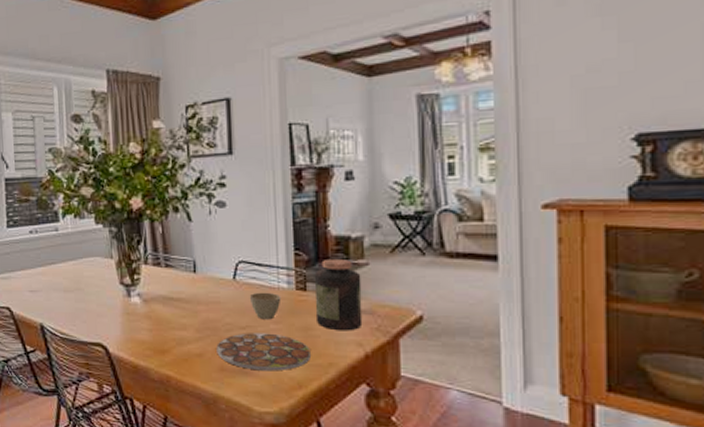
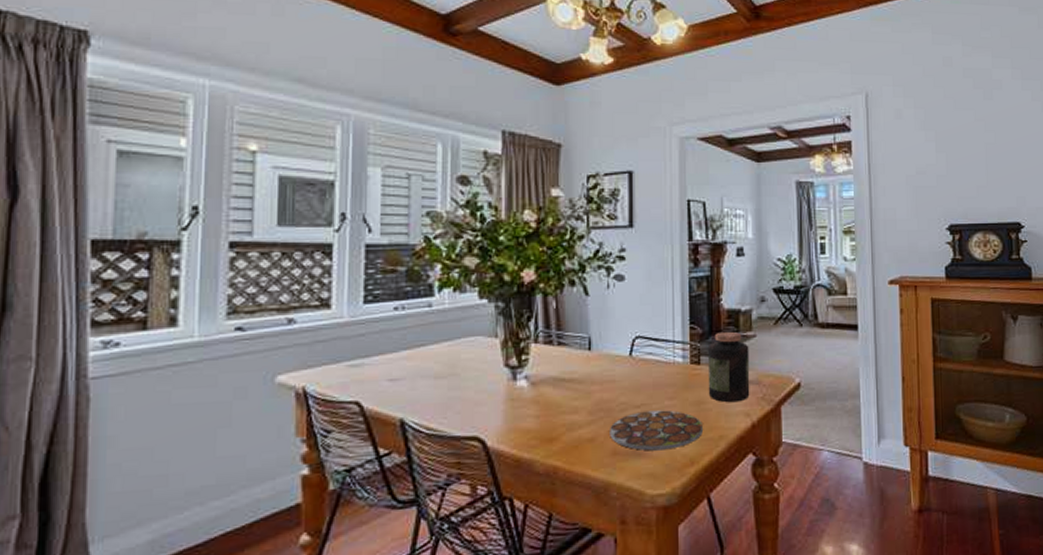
cup: present [249,292,281,320] -> none [645,367,676,397]

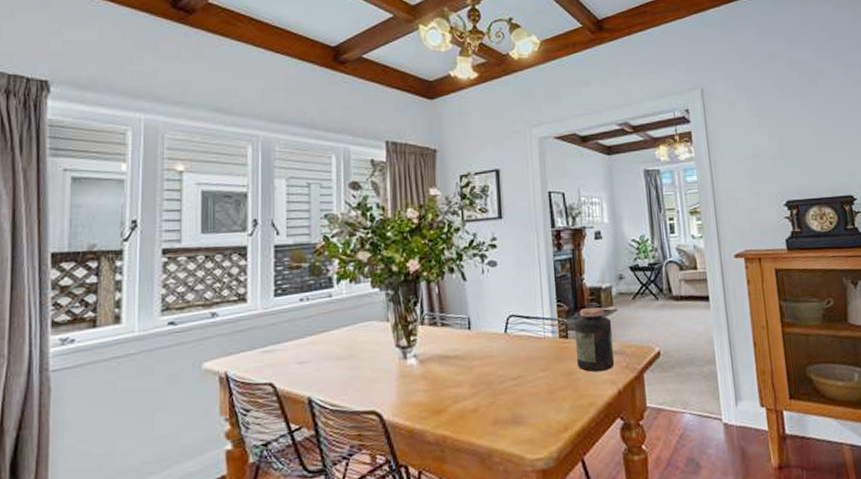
plate: present [610,410,704,451] -> none [490,381,575,419]

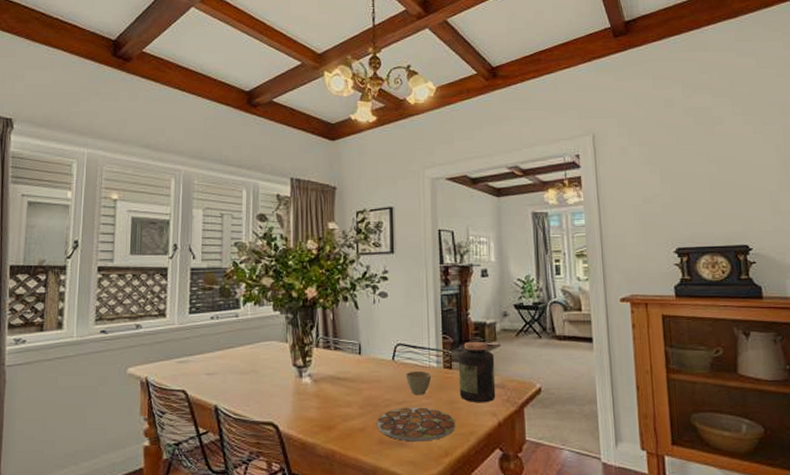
plate: none [490,381,575,419] -> present [377,407,456,442]
cup: none [519,342,547,369] -> present [405,370,432,395]

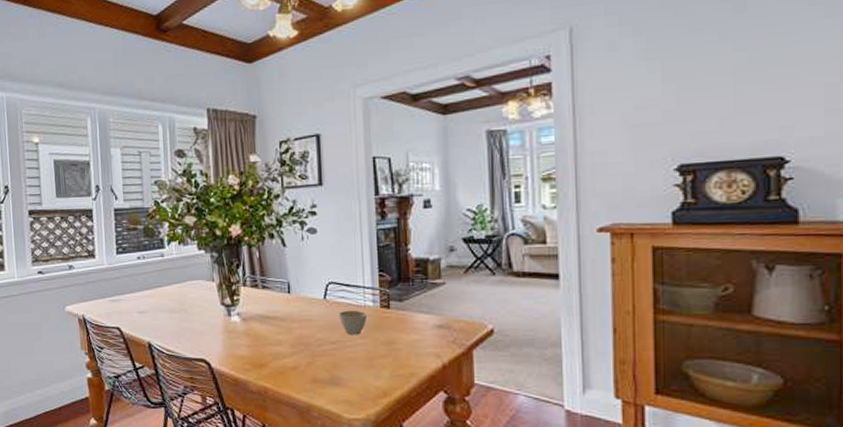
plate: present [377,407,456,442] -> none [309,347,395,382]
jar: present [458,341,496,403] -> none [396,279,440,344]

